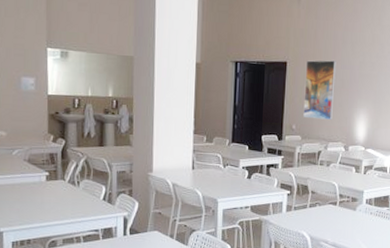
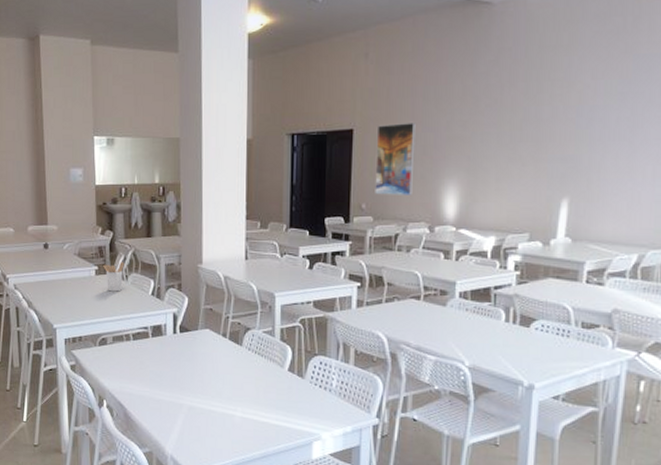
utensil holder: none [54,169,76,197] -> present [103,262,124,292]

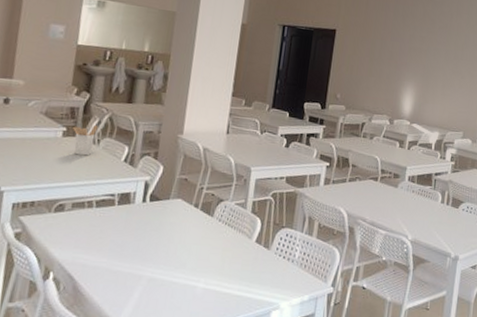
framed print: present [375,123,416,195] -> none [349,29,386,91]

